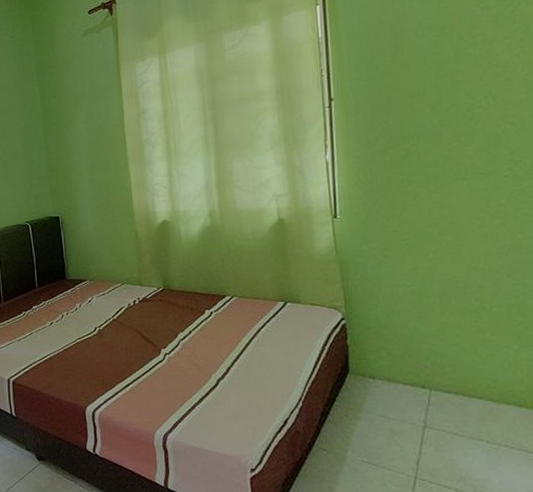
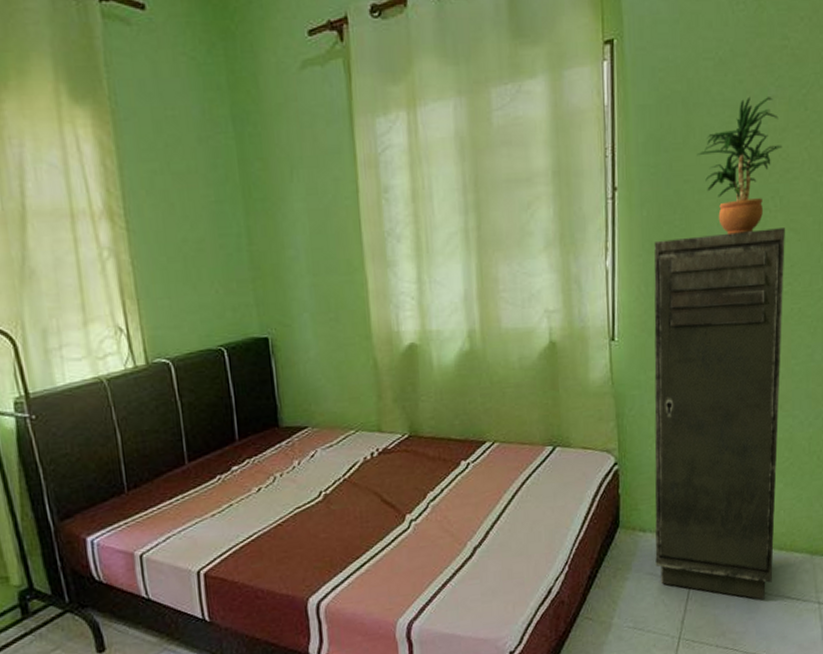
storage cabinet: none [370,122,514,452] -> present [654,228,785,600]
potted plant: none [406,17,492,130] -> present [697,96,783,234]

